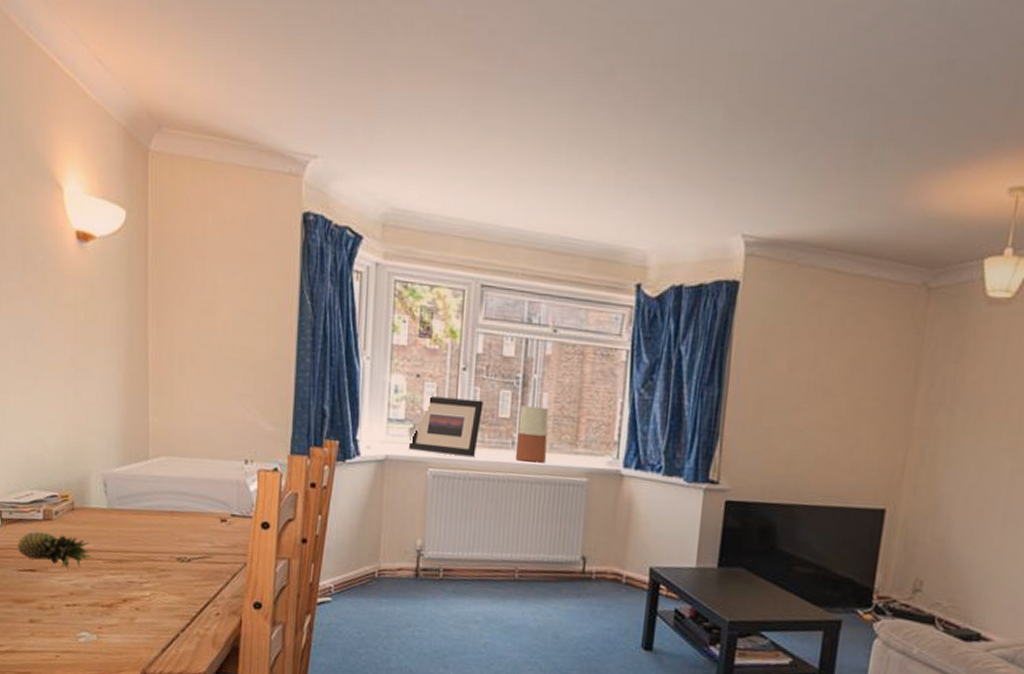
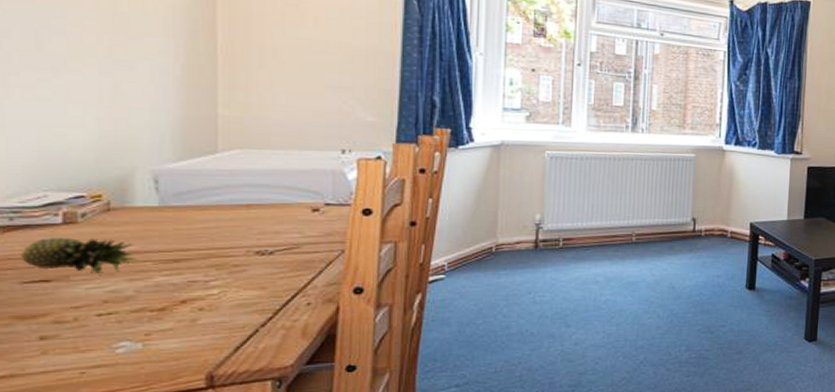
picture frame: present [408,396,484,457] -> none [524,88,598,139]
vase: present [515,405,549,463] -> none [629,95,659,143]

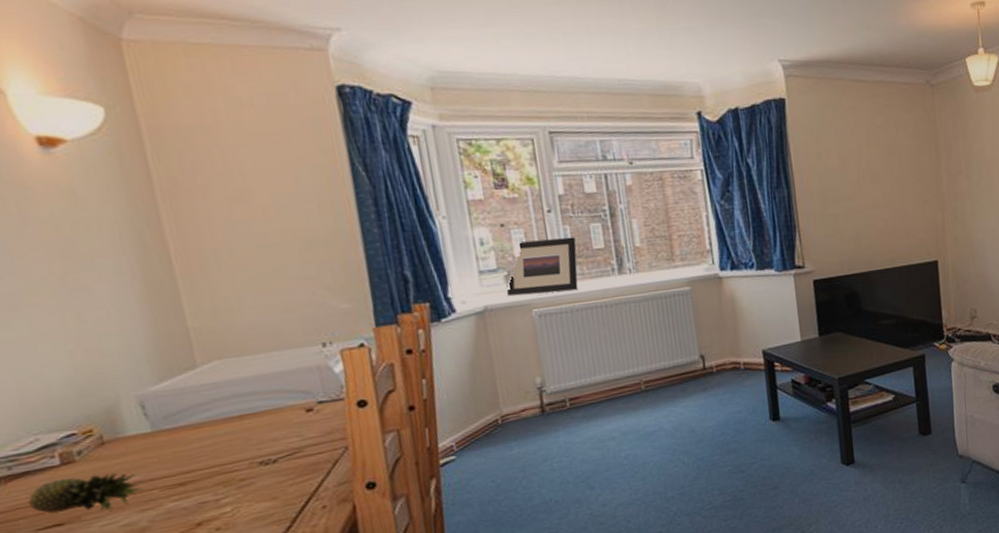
picture frame: none [524,88,598,139] -> present [506,237,578,297]

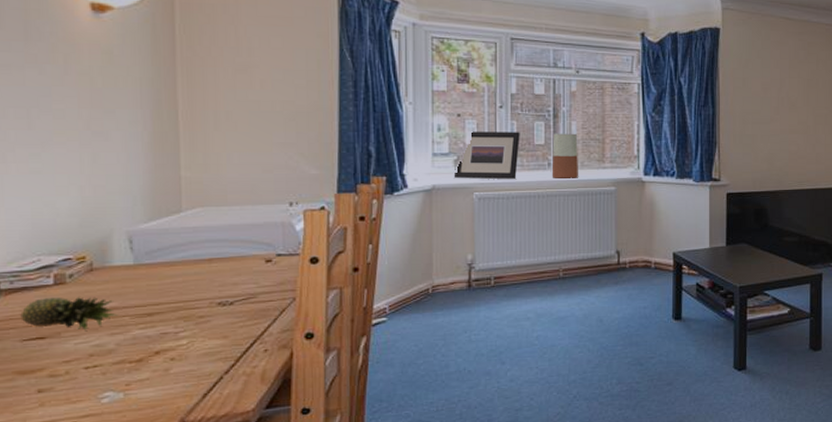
vase: none [613,232,647,285] -> present [551,133,578,178]

